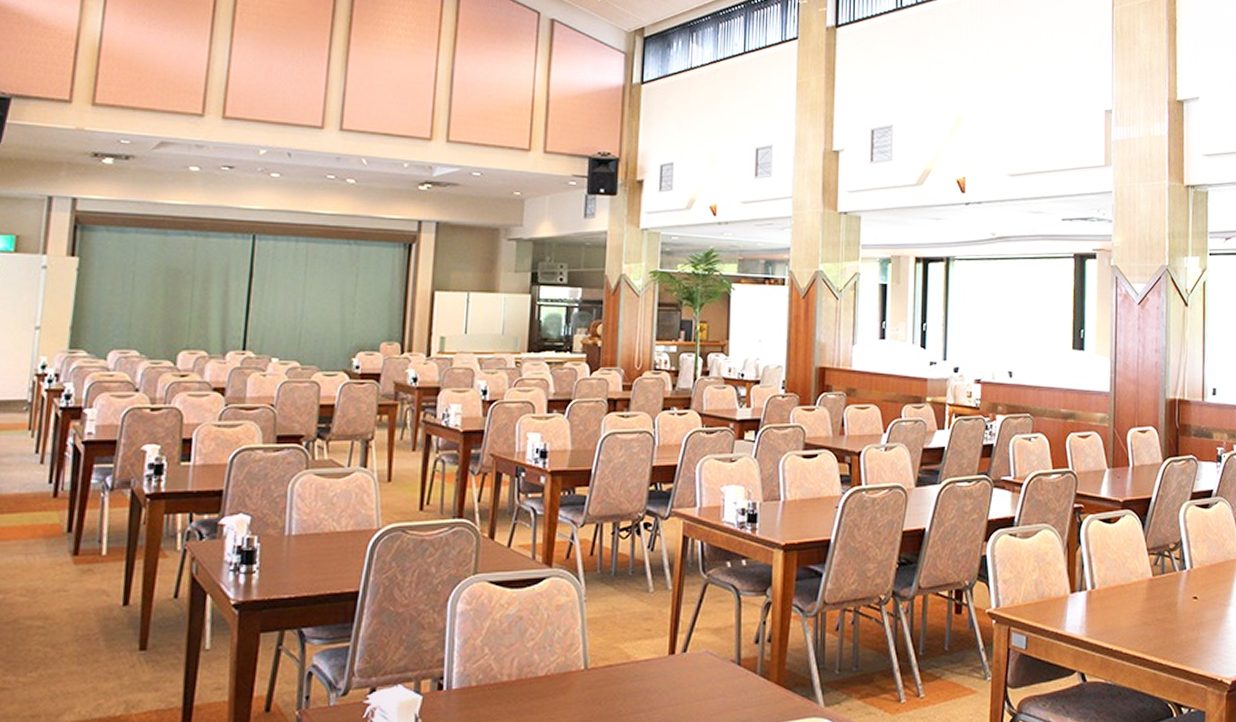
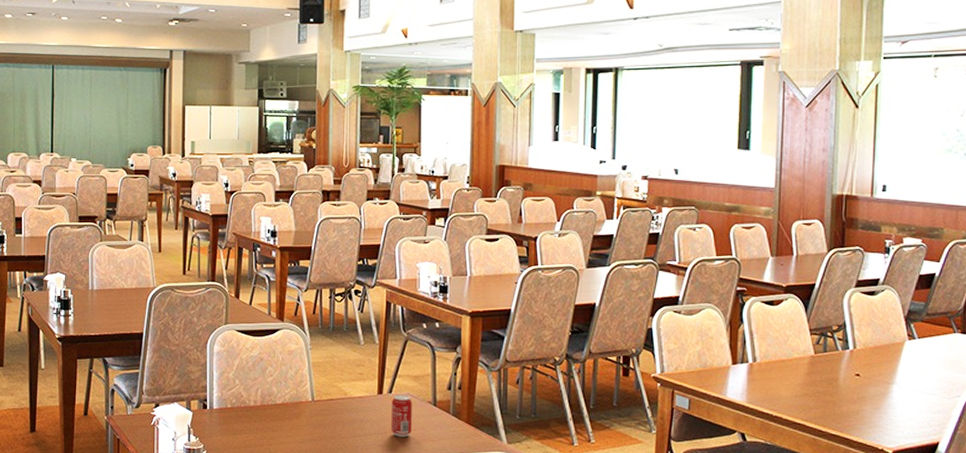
beverage can: none [684,653,712,709] -> present [391,395,413,437]

